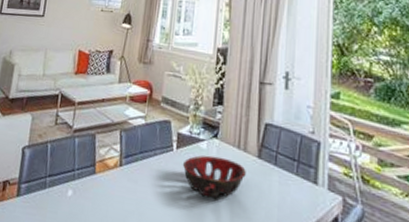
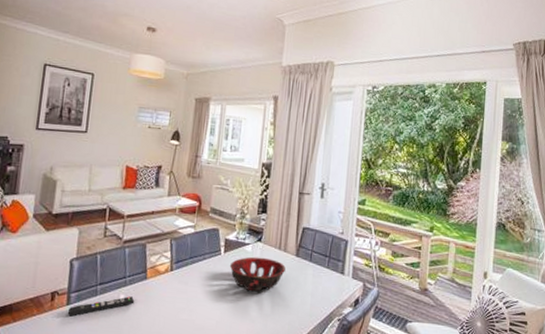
remote control: none [17,192,83,210] -> present [67,296,135,317]

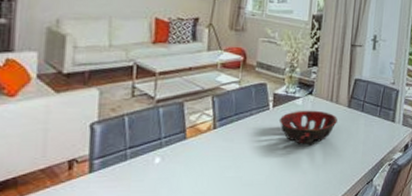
remote control: present [67,296,135,317] -> none [91,158,173,185]

